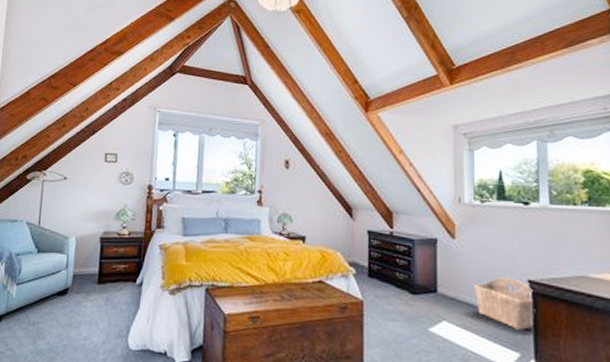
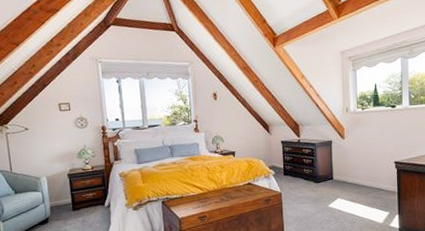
wicker basket: present [474,277,536,330] -> none [358,162,399,197]

